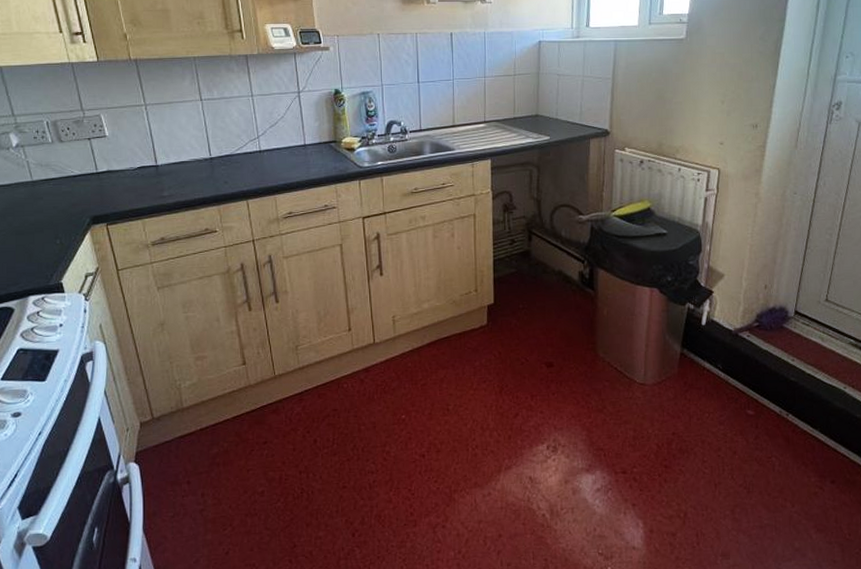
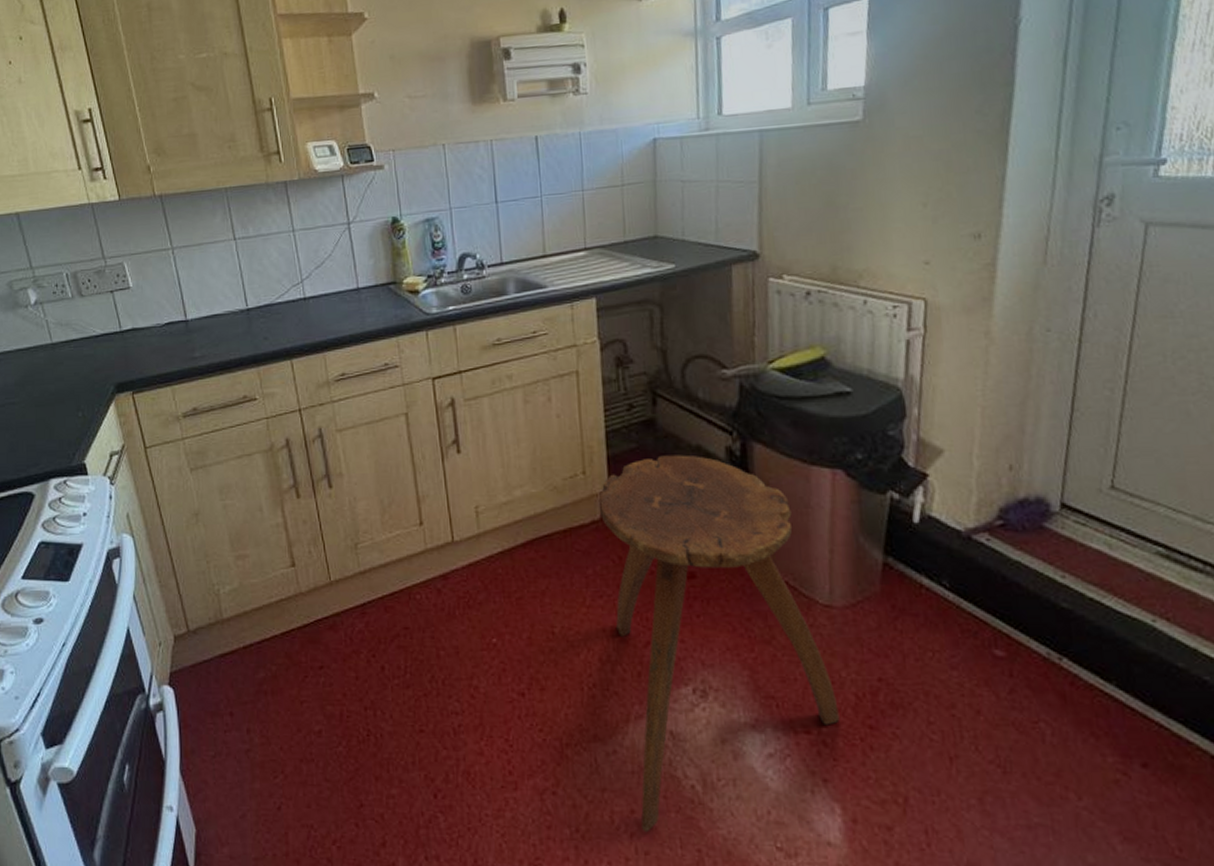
stool: none [486,277,646,549] -> present [598,455,840,831]

